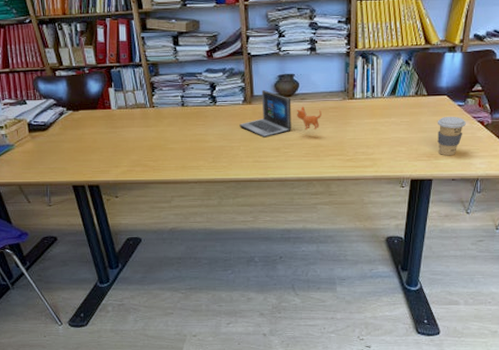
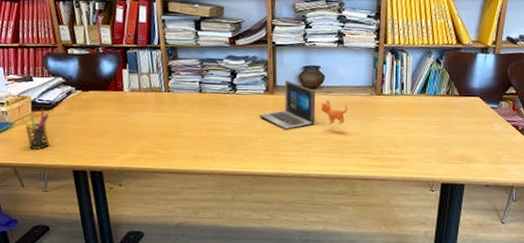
pen holder: none [18,129,49,169] -> present [19,108,50,151]
coffee cup: present [437,116,466,156] -> none [469,118,500,161]

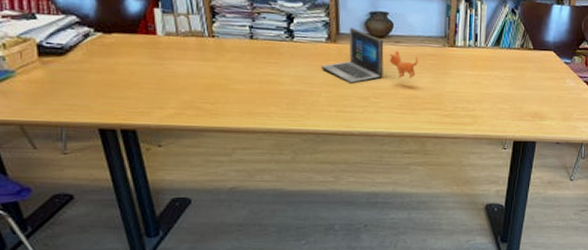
pen holder: present [19,108,50,151] -> none [22,53,66,105]

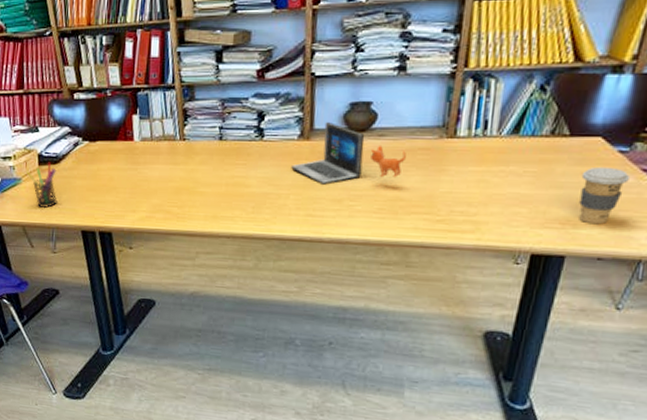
pen holder: none [22,53,66,105] -> present [26,162,57,209]
coffee cup: none [542,73,572,117] -> present [579,166,629,225]

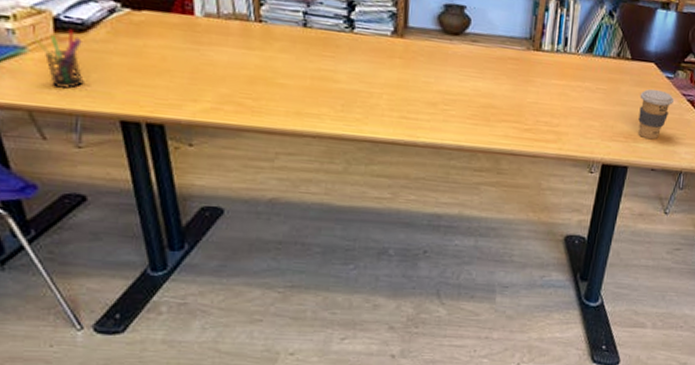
laptop: present [291,122,406,185] -> none [384,21,497,87]

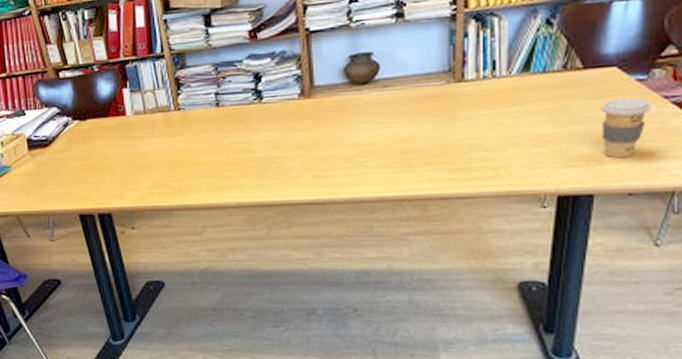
pen holder: present [34,29,84,90] -> none [16,146,51,195]

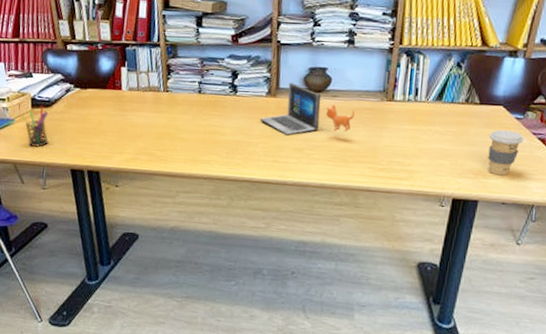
pen holder: none [16,146,51,195] -> present [19,105,49,148]
laptop: none [294,77,414,143] -> present [260,83,355,136]

